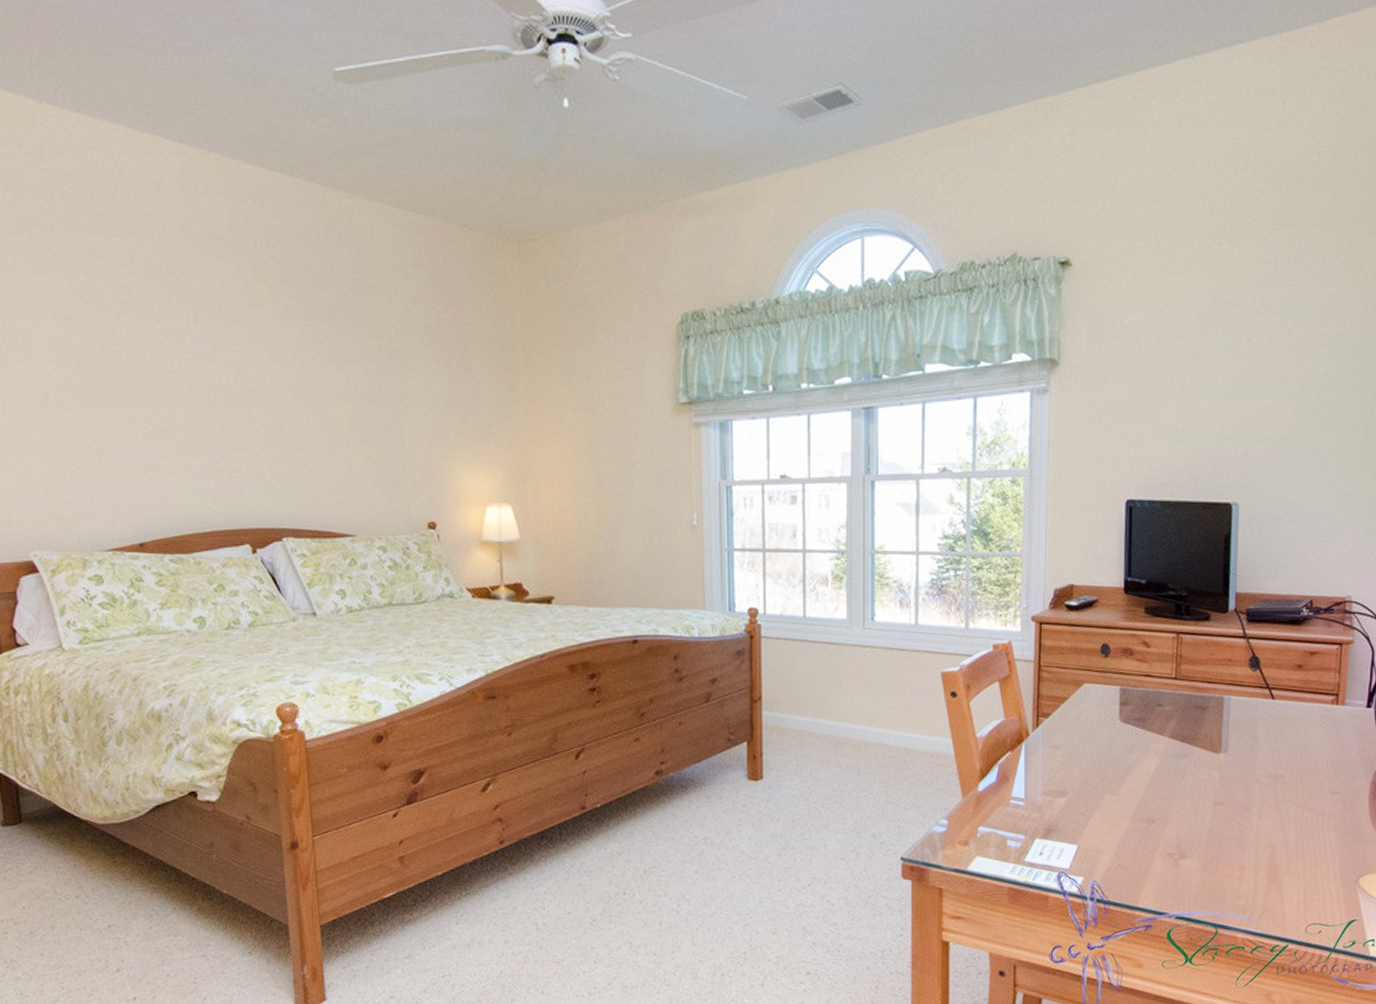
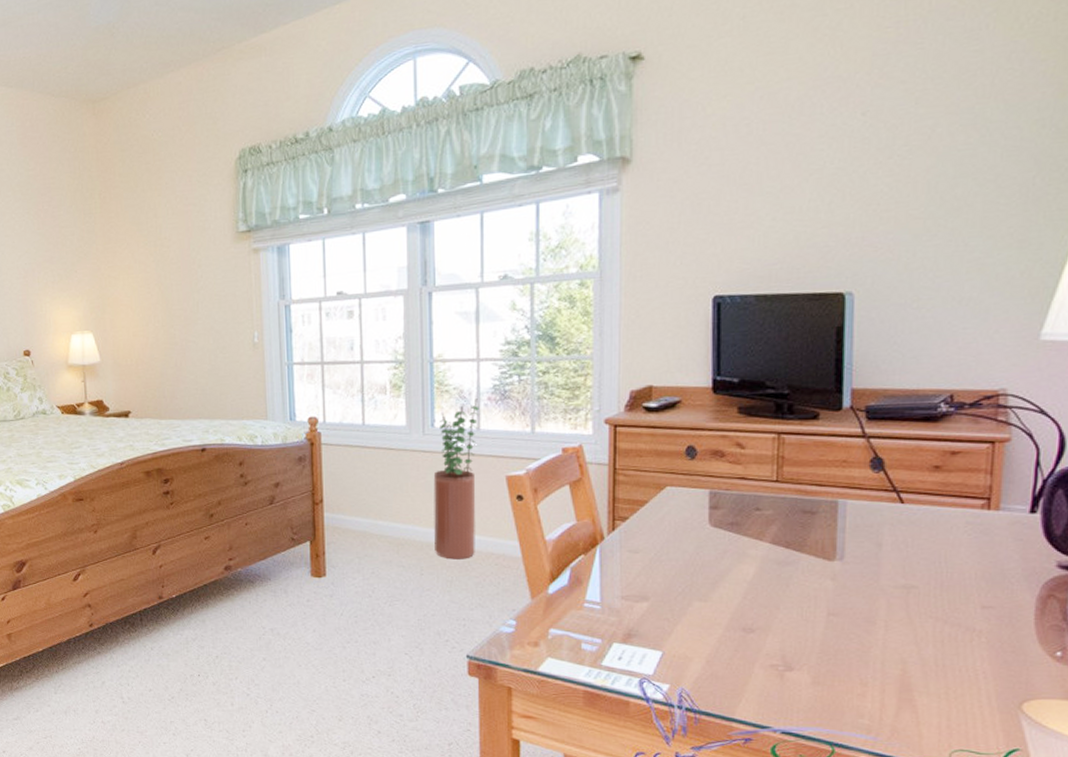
vase: none [872,593,918,759] -> present [433,399,479,560]

